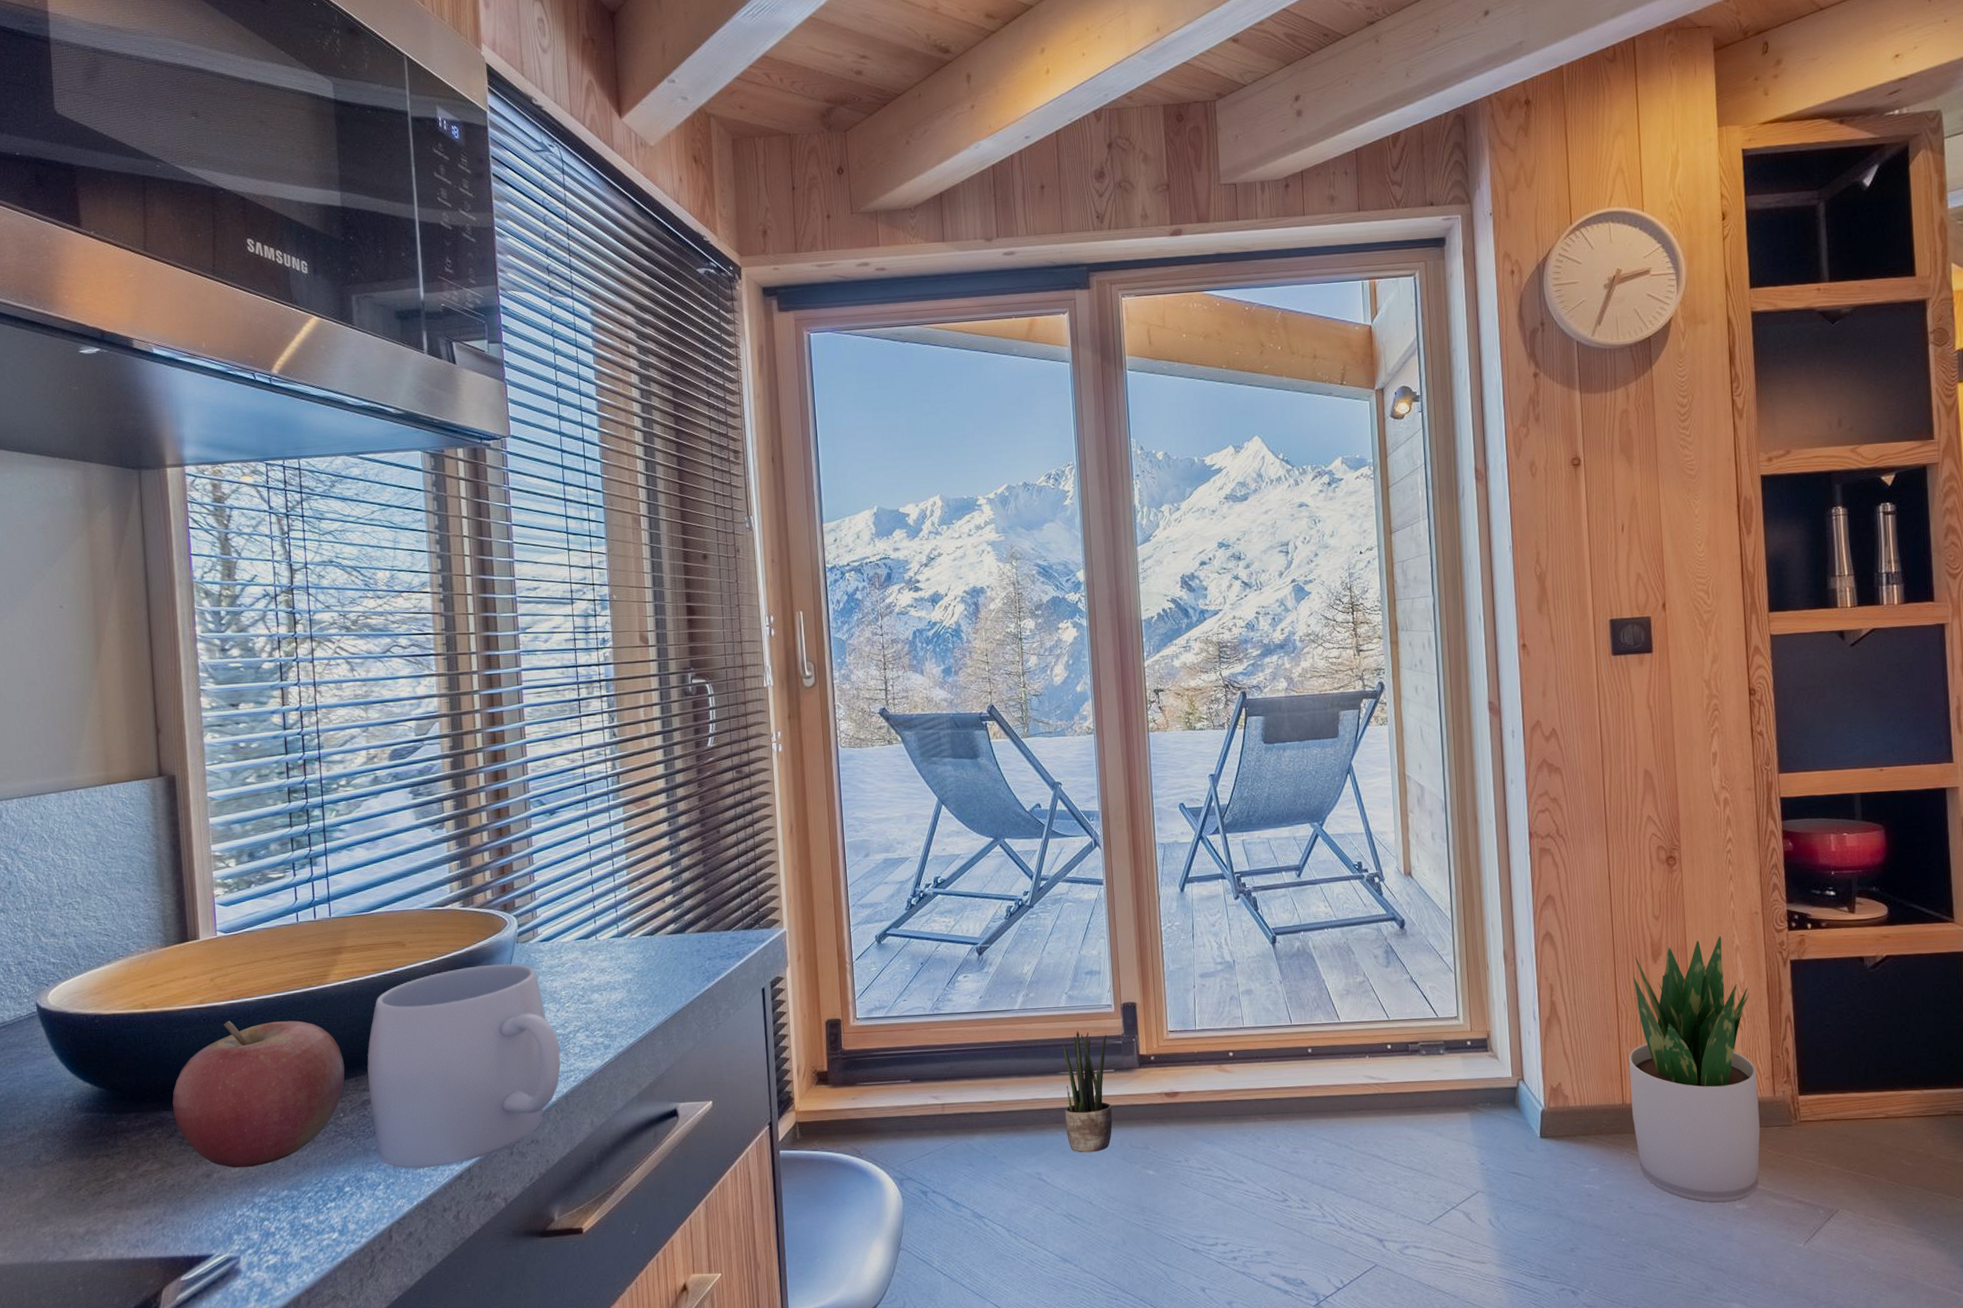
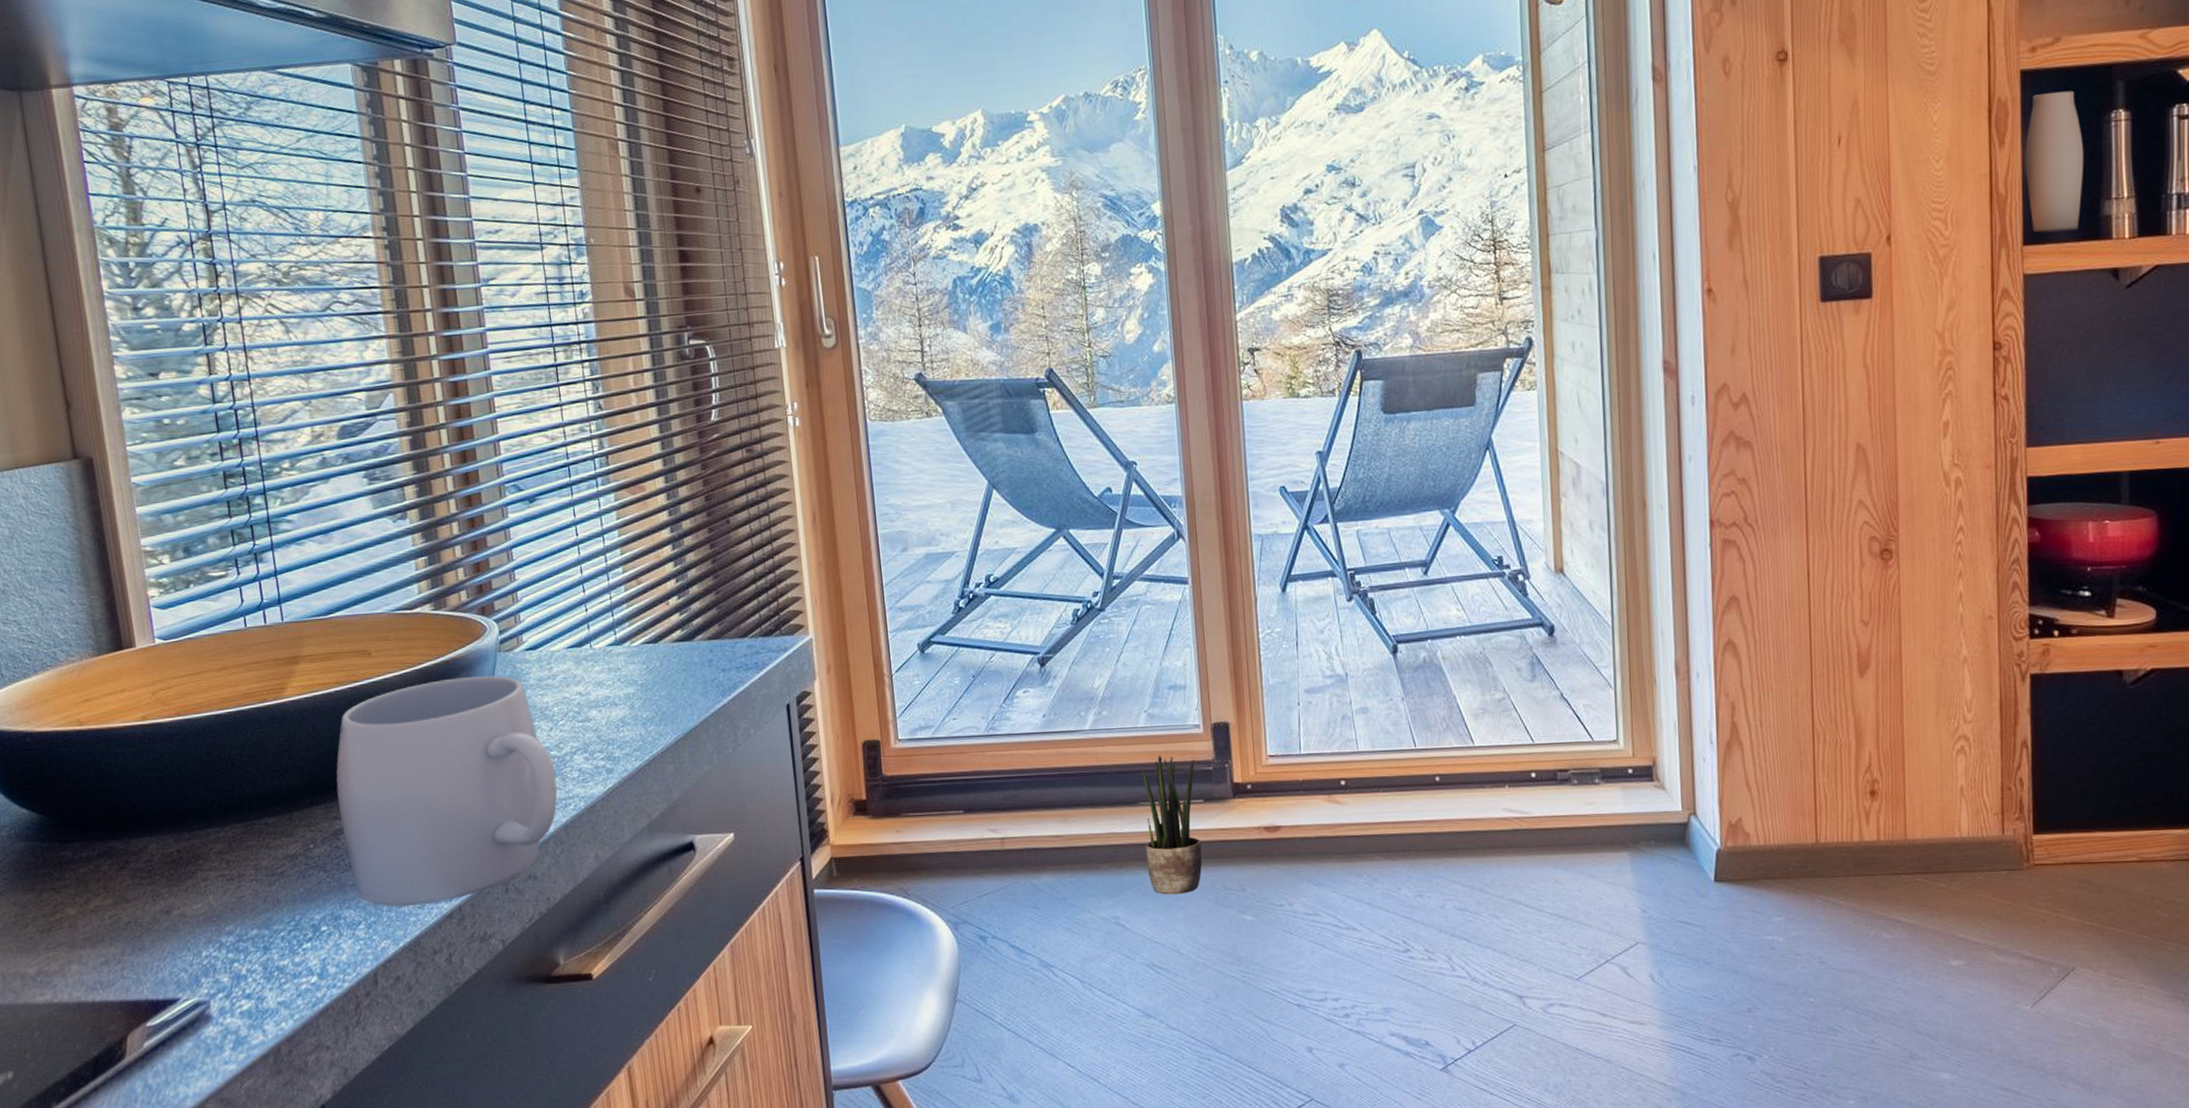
apple: present [172,1020,345,1168] -> none [120,739,313,904]
planter: present [1629,935,1760,1203] -> none [1825,645,1984,959]
vase: none [1767,491,1813,602] -> present [2025,90,2084,233]

